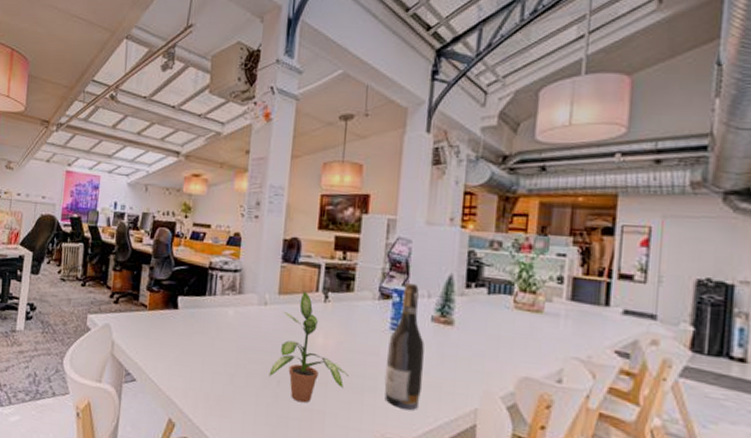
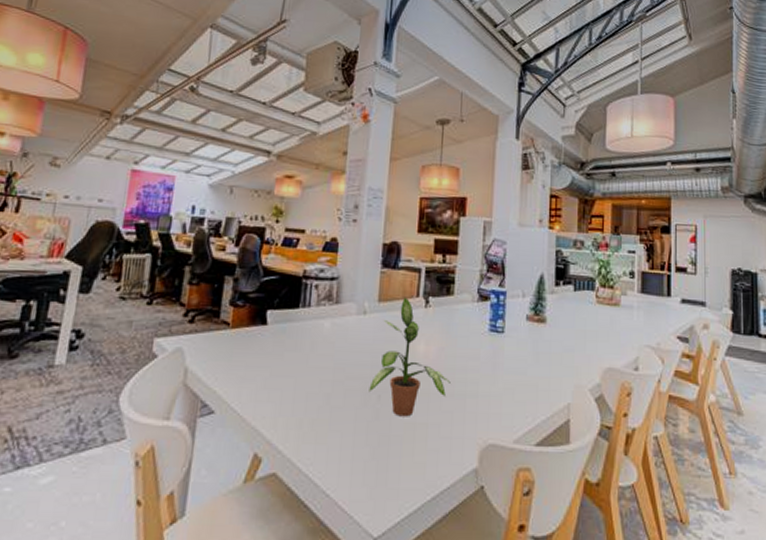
wine bottle: present [384,283,424,410] -> none [485,284,521,412]

